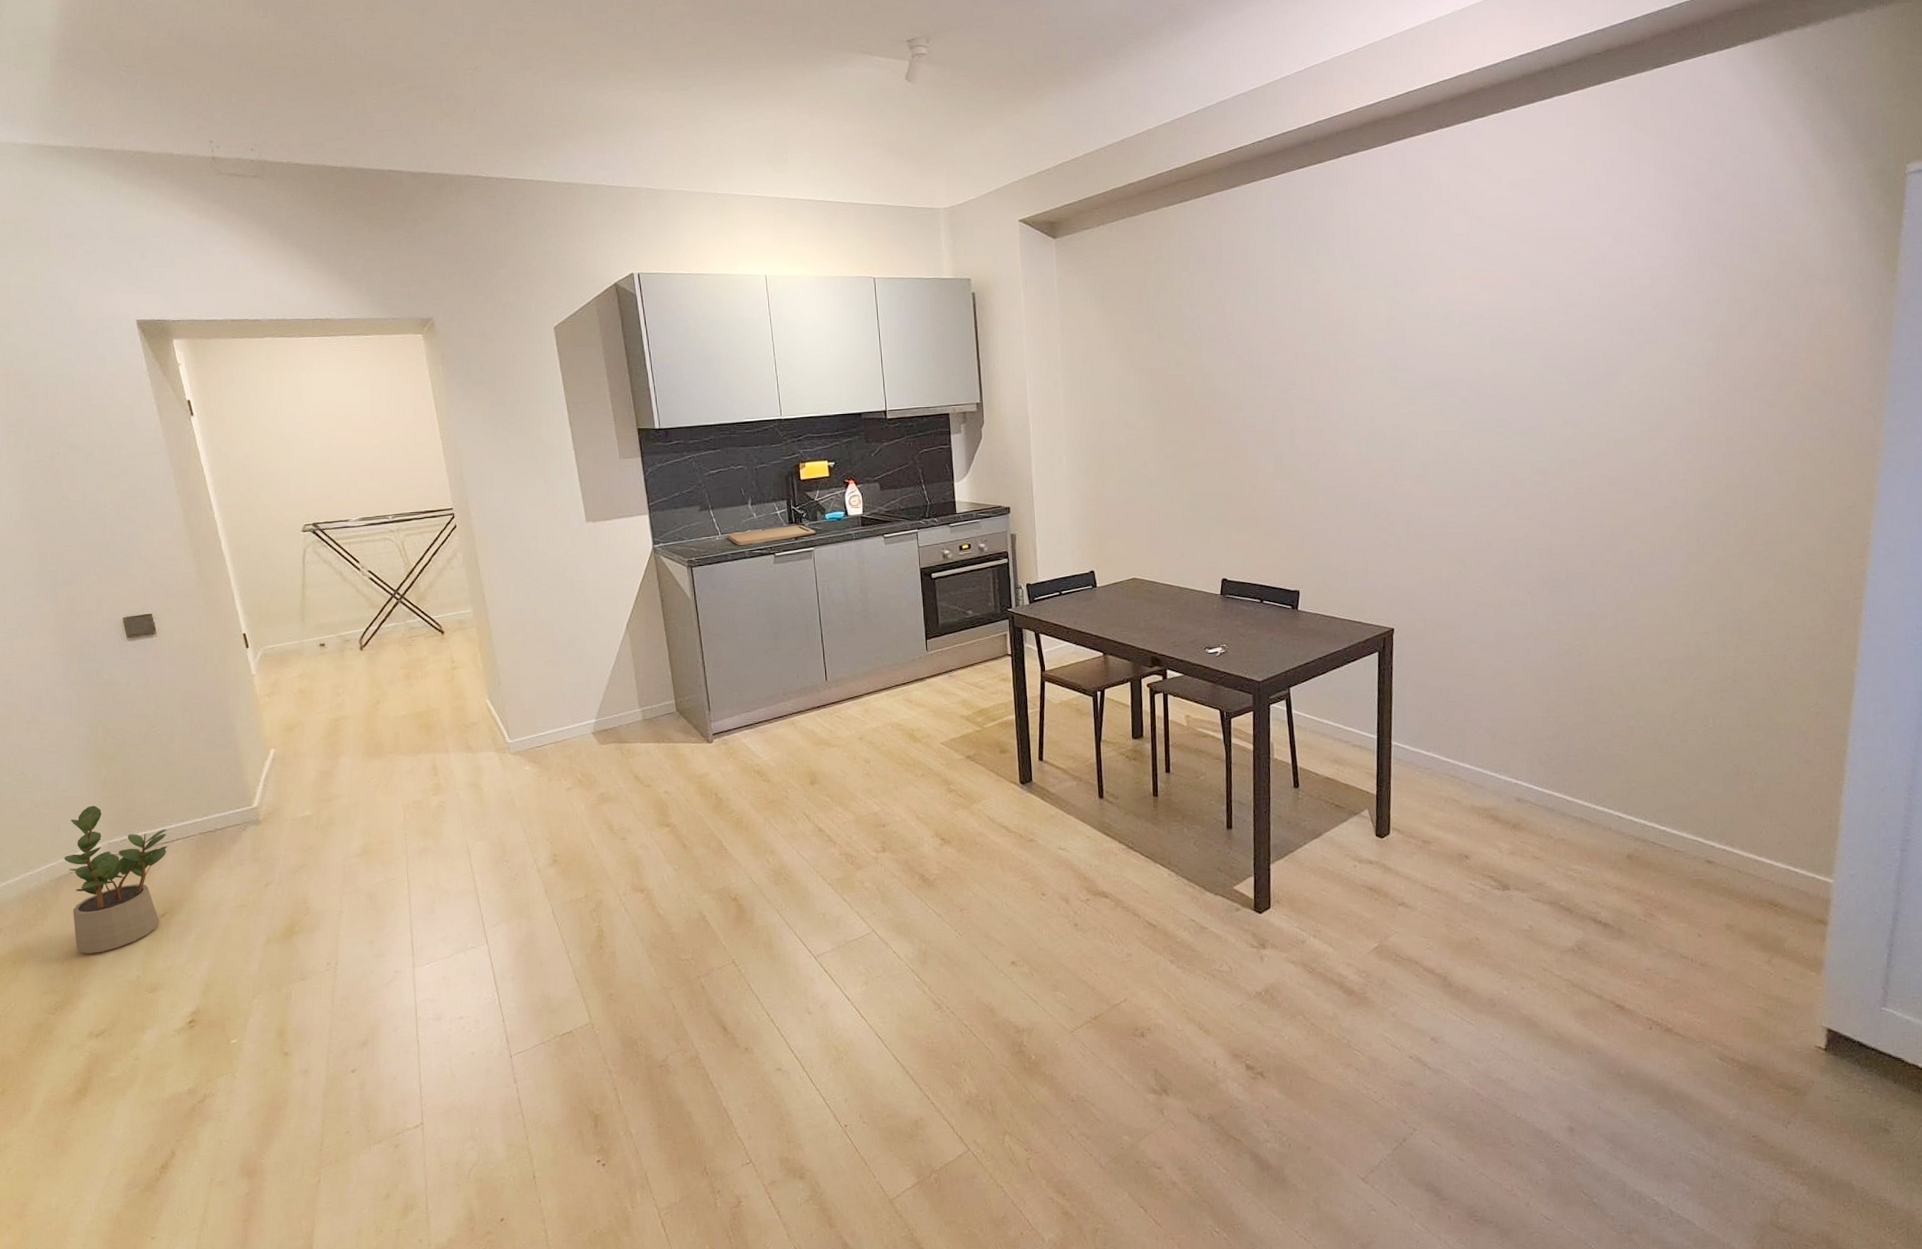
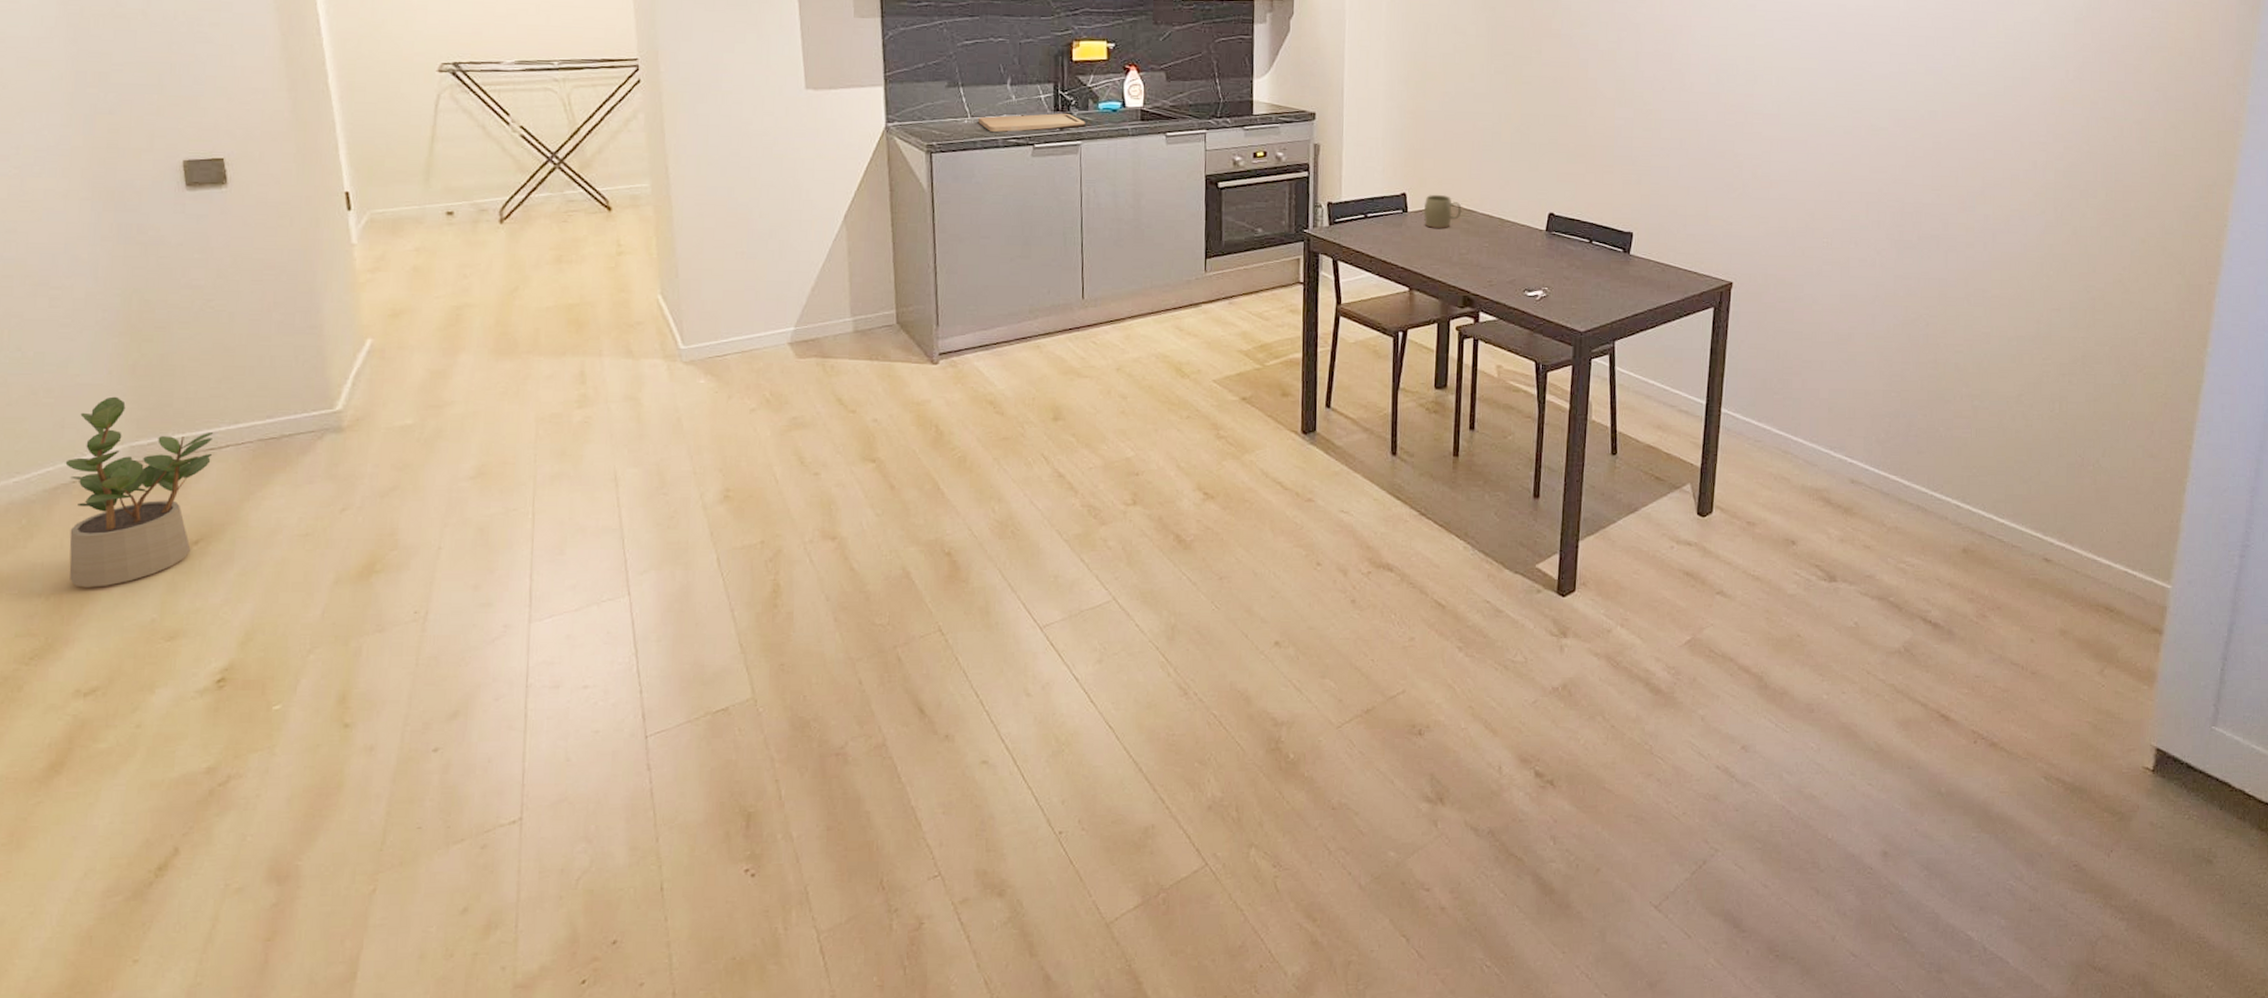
mug: none [1111,569,1144,600] -> present [1424,194,1462,228]

